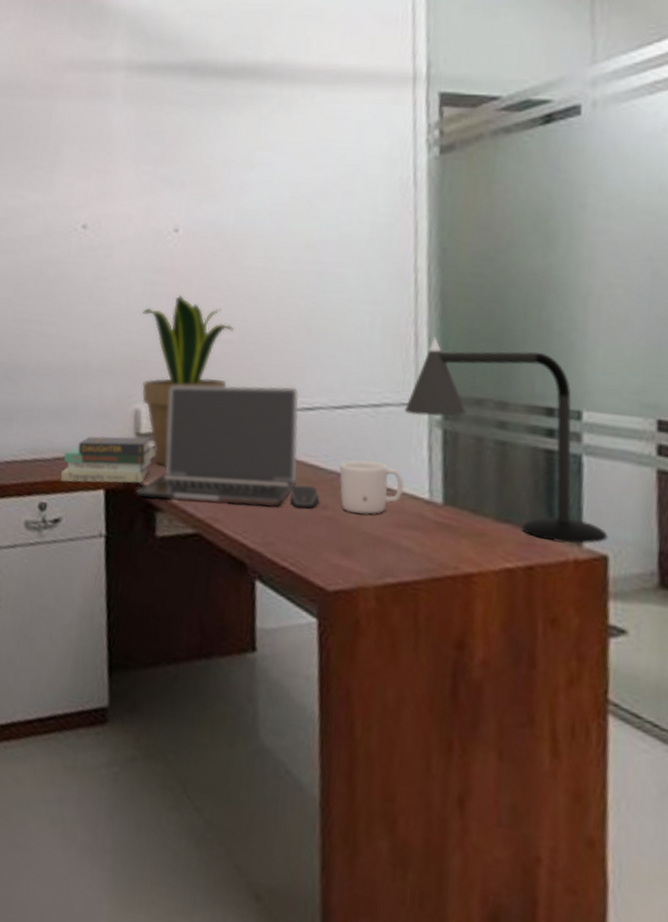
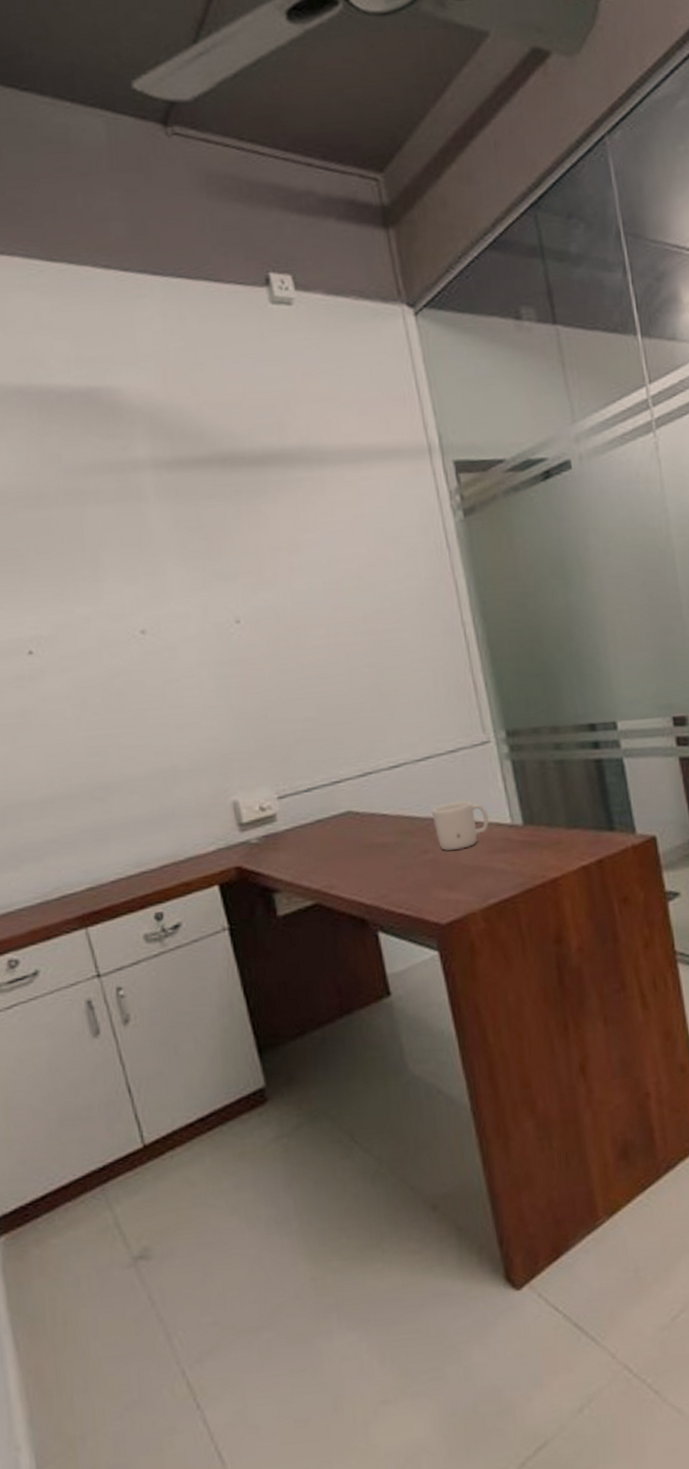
books: present [60,436,156,484] -> none [170,826,262,888]
laptop: present [135,385,300,508] -> none [249,750,397,885]
potted plant: present [141,295,233,468] -> none [220,683,318,851]
computer mouse: present [290,484,319,510] -> none [393,835,420,858]
desk lamp: present [404,336,608,545] -> none [476,678,654,836]

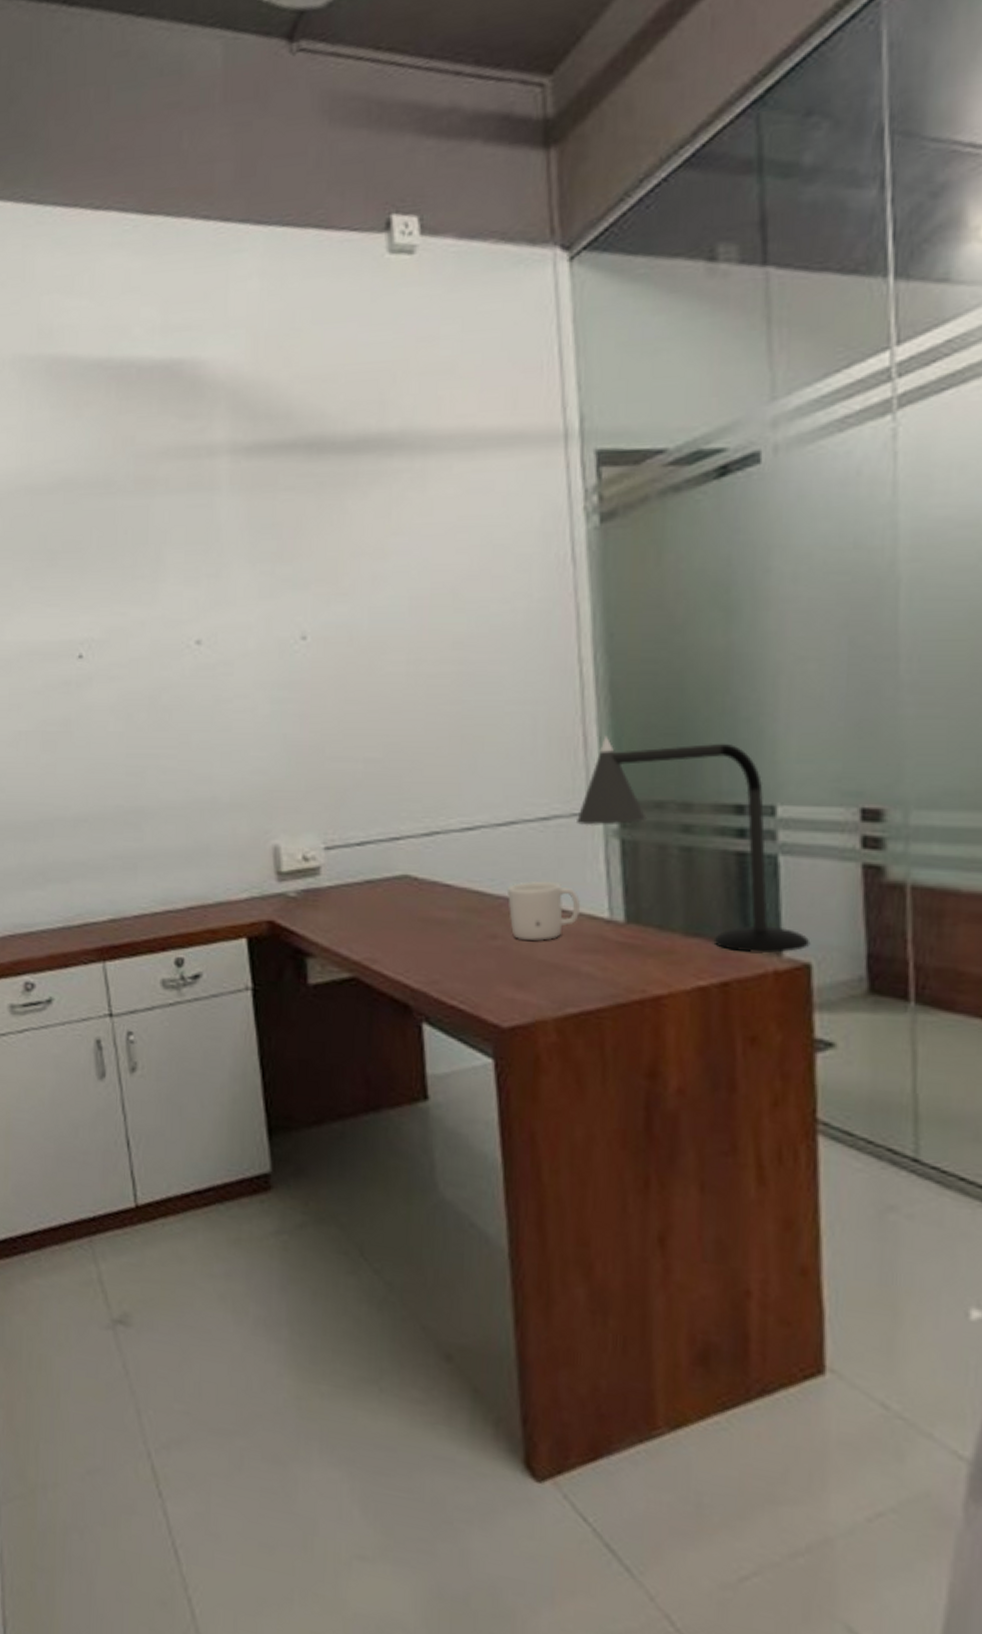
desk lamp: none [476,678,654,836] -> present [575,735,811,954]

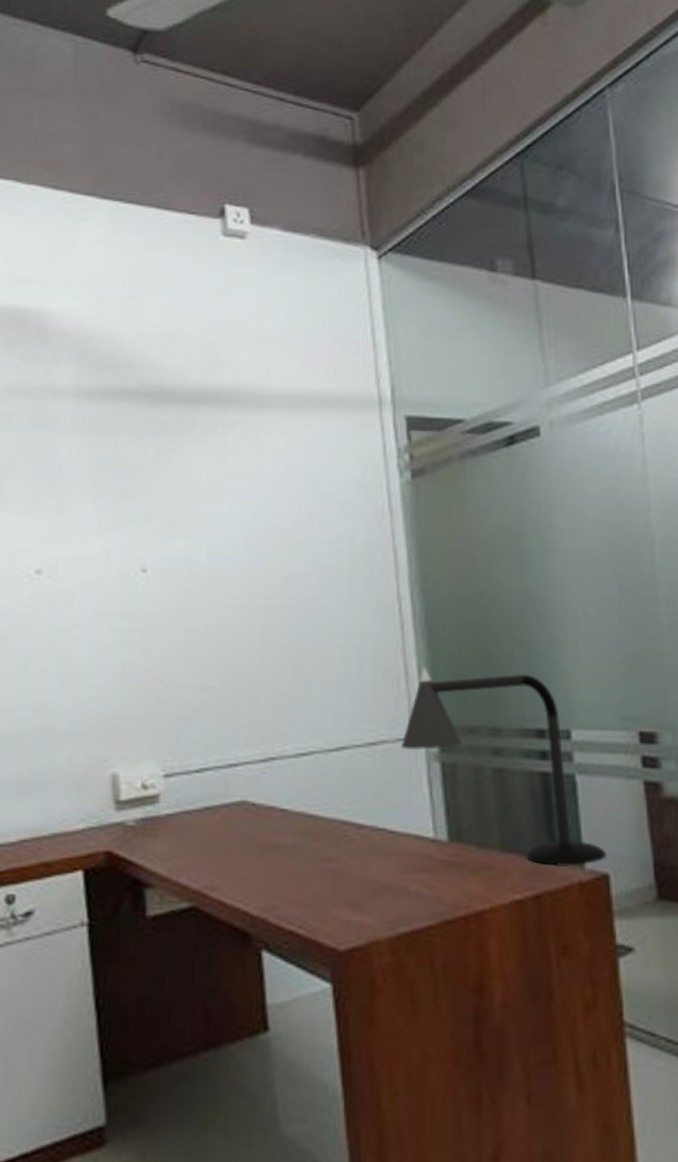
mug: present [506,880,580,942] -> none [339,803,407,863]

